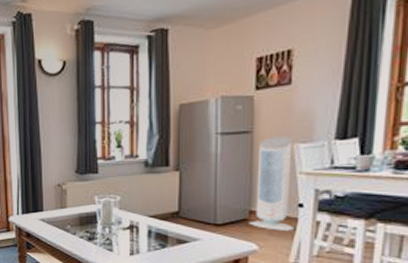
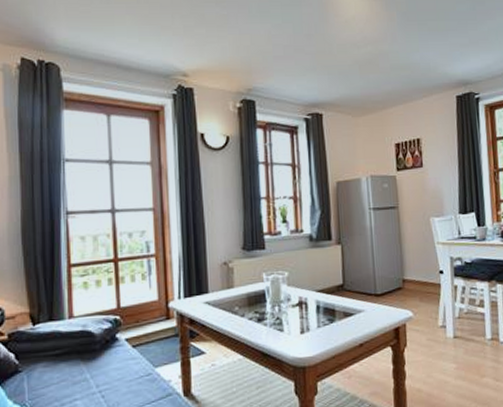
air purifier: present [249,136,294,232] -> none [403,211,439,297]

